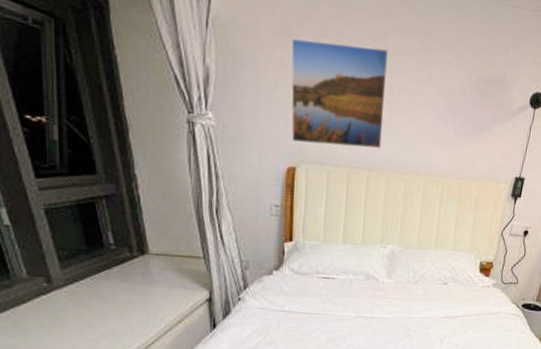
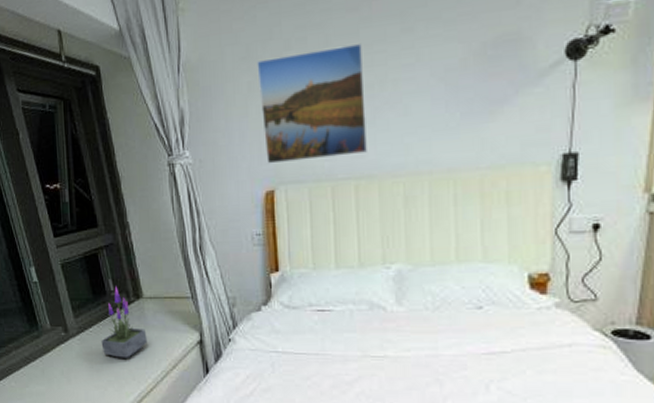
potted plant: none [95,239,151,312] -> present [101,286,147,358]

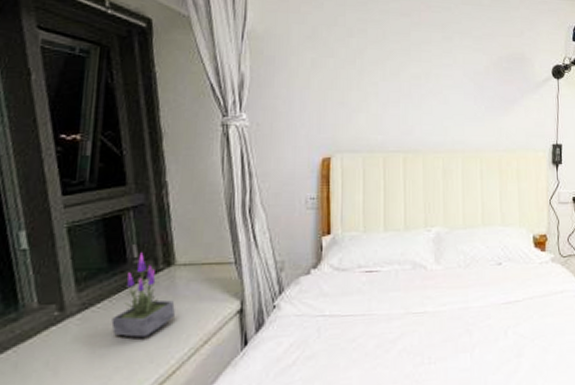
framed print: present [257,43,367,164] -> none [321,41,414,133]

